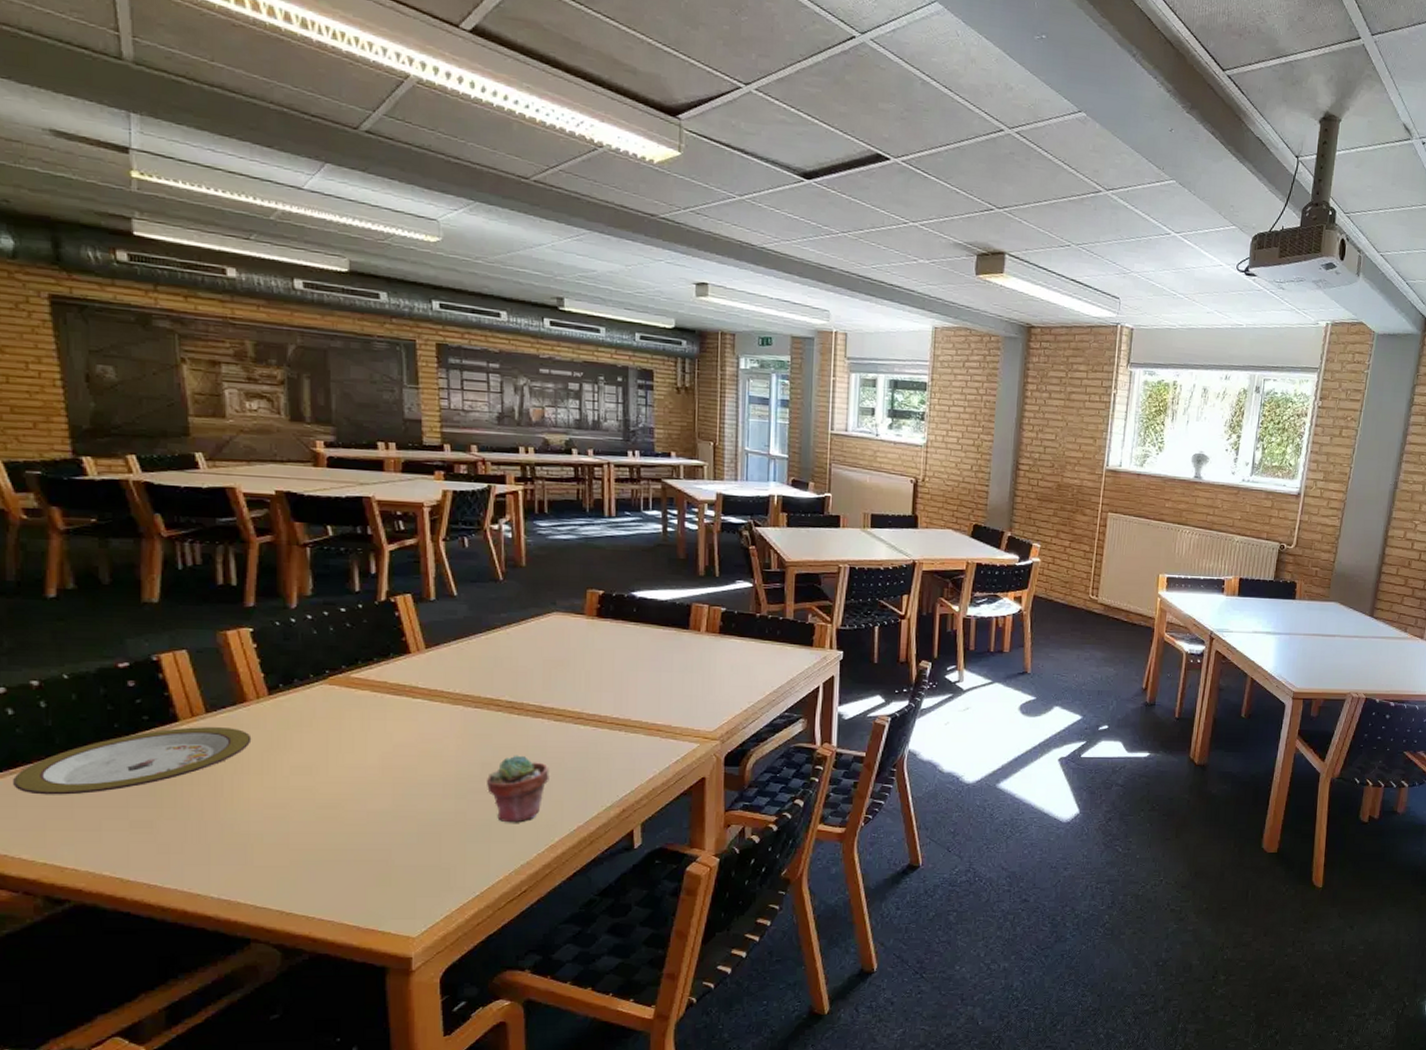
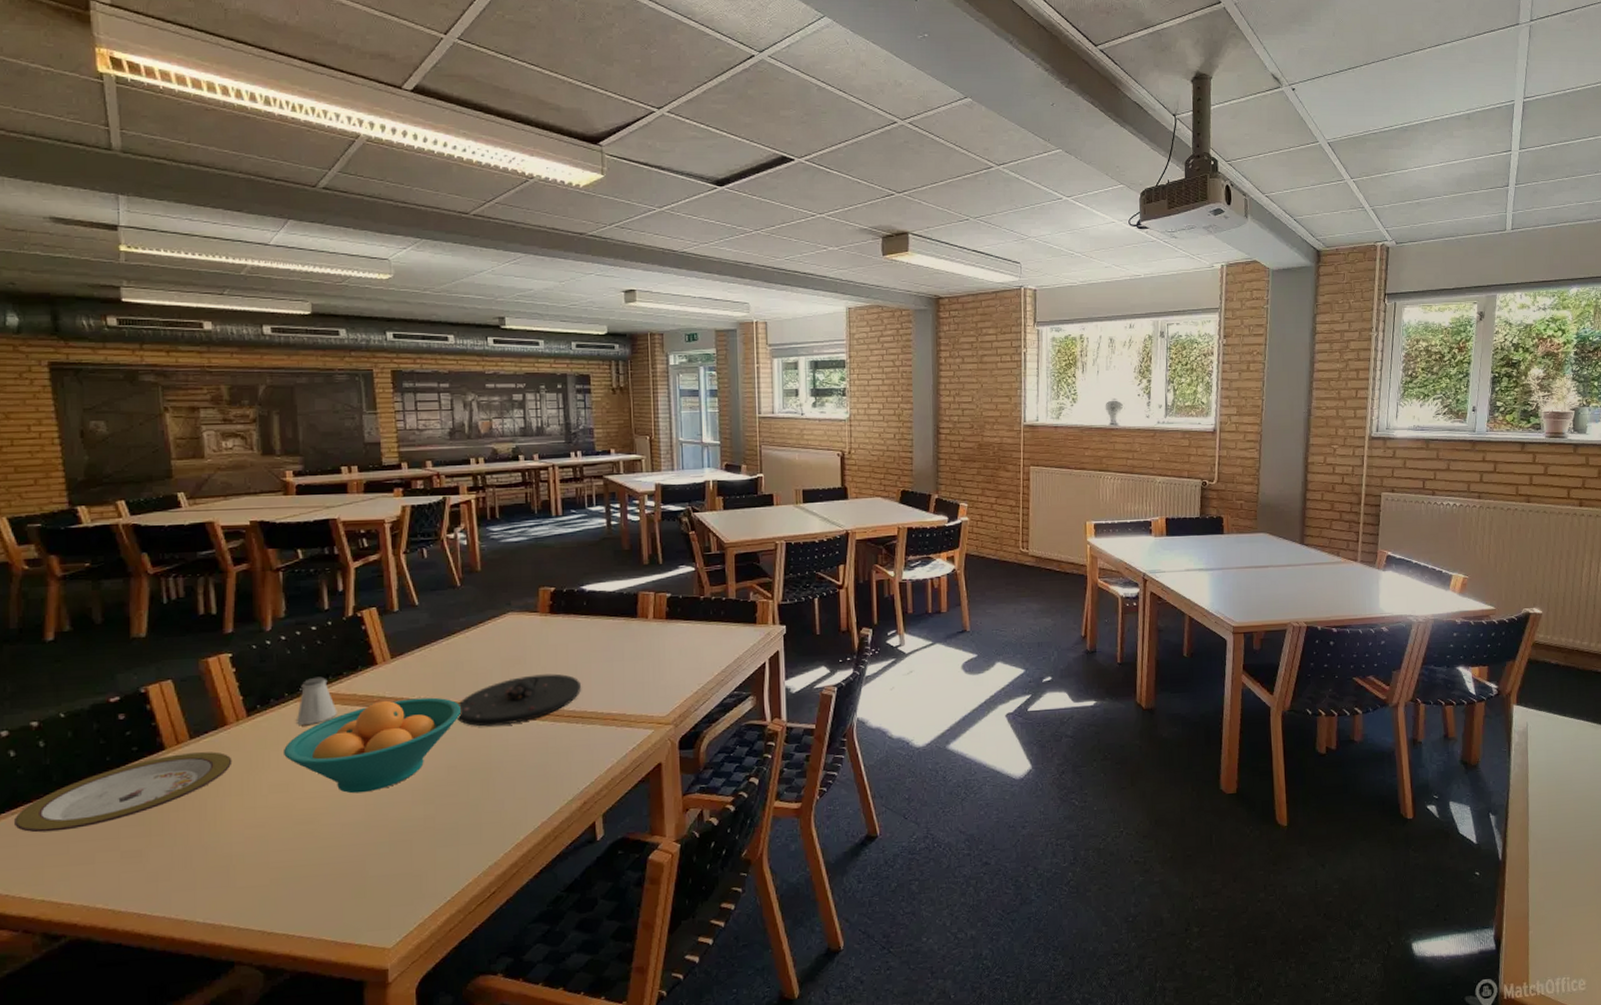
fruit bowl: none [306,690,499,782] -> present [282,697,462,794]
saltshaker: none [321,660,366,709] -> present [296,676,337,725]
potted succulent: present [487,755,549,823] -> none [453,755,512,824]
plate: none [493,678,626,727] -> present [456,673,581,727]

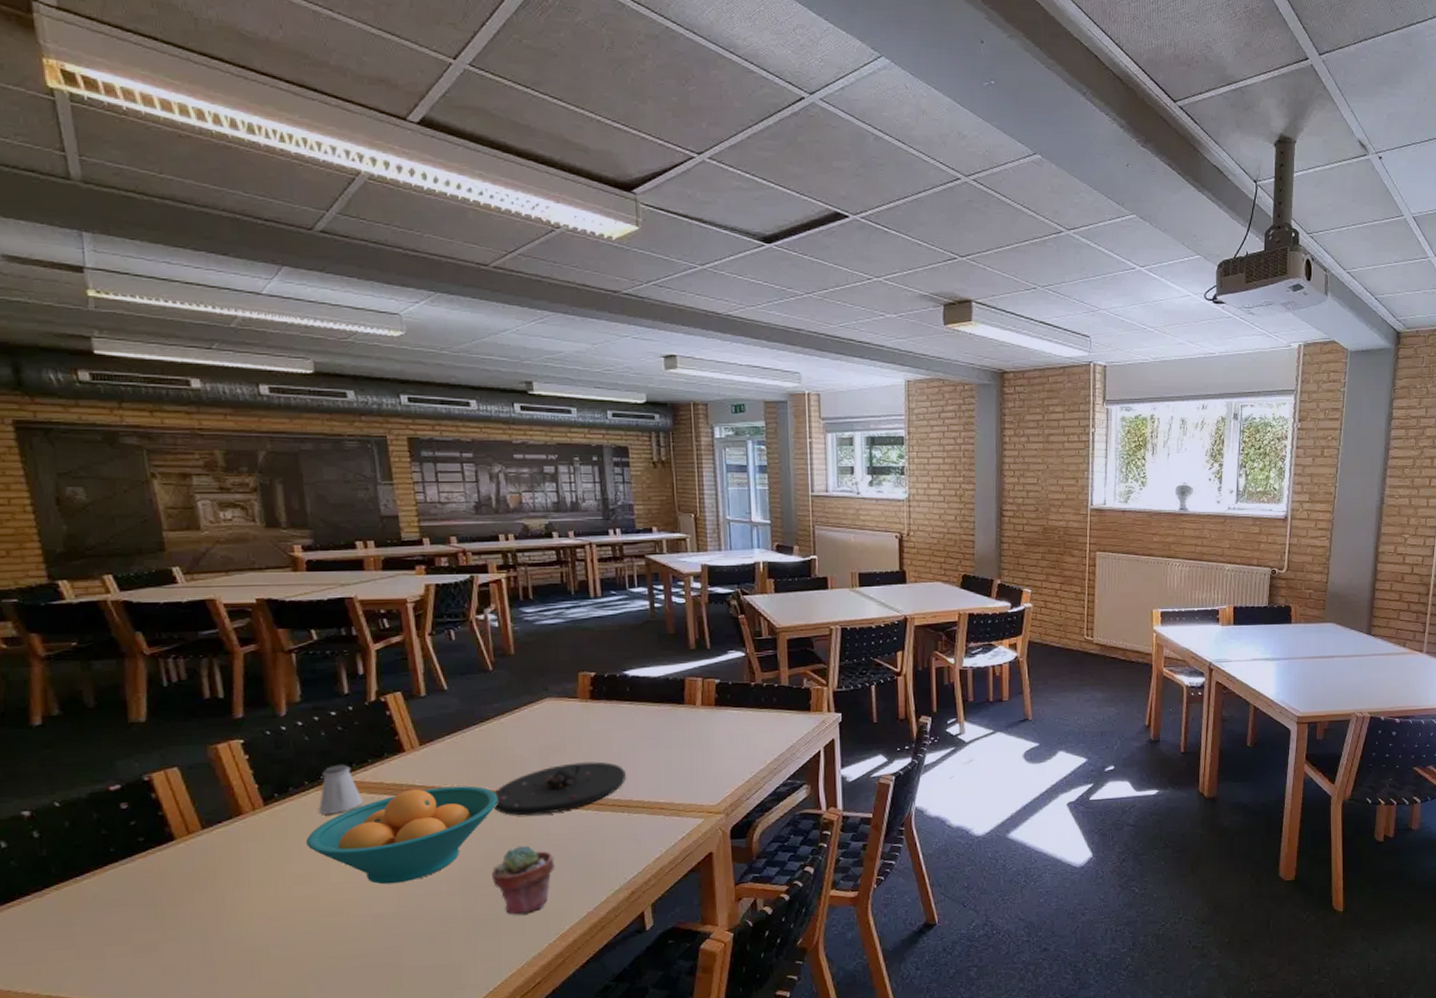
plate: present [15,752,233,833] -> none [11,842,251,927]
potted succulent: none [453,755,512,824] -> present [492,845,555,915]

